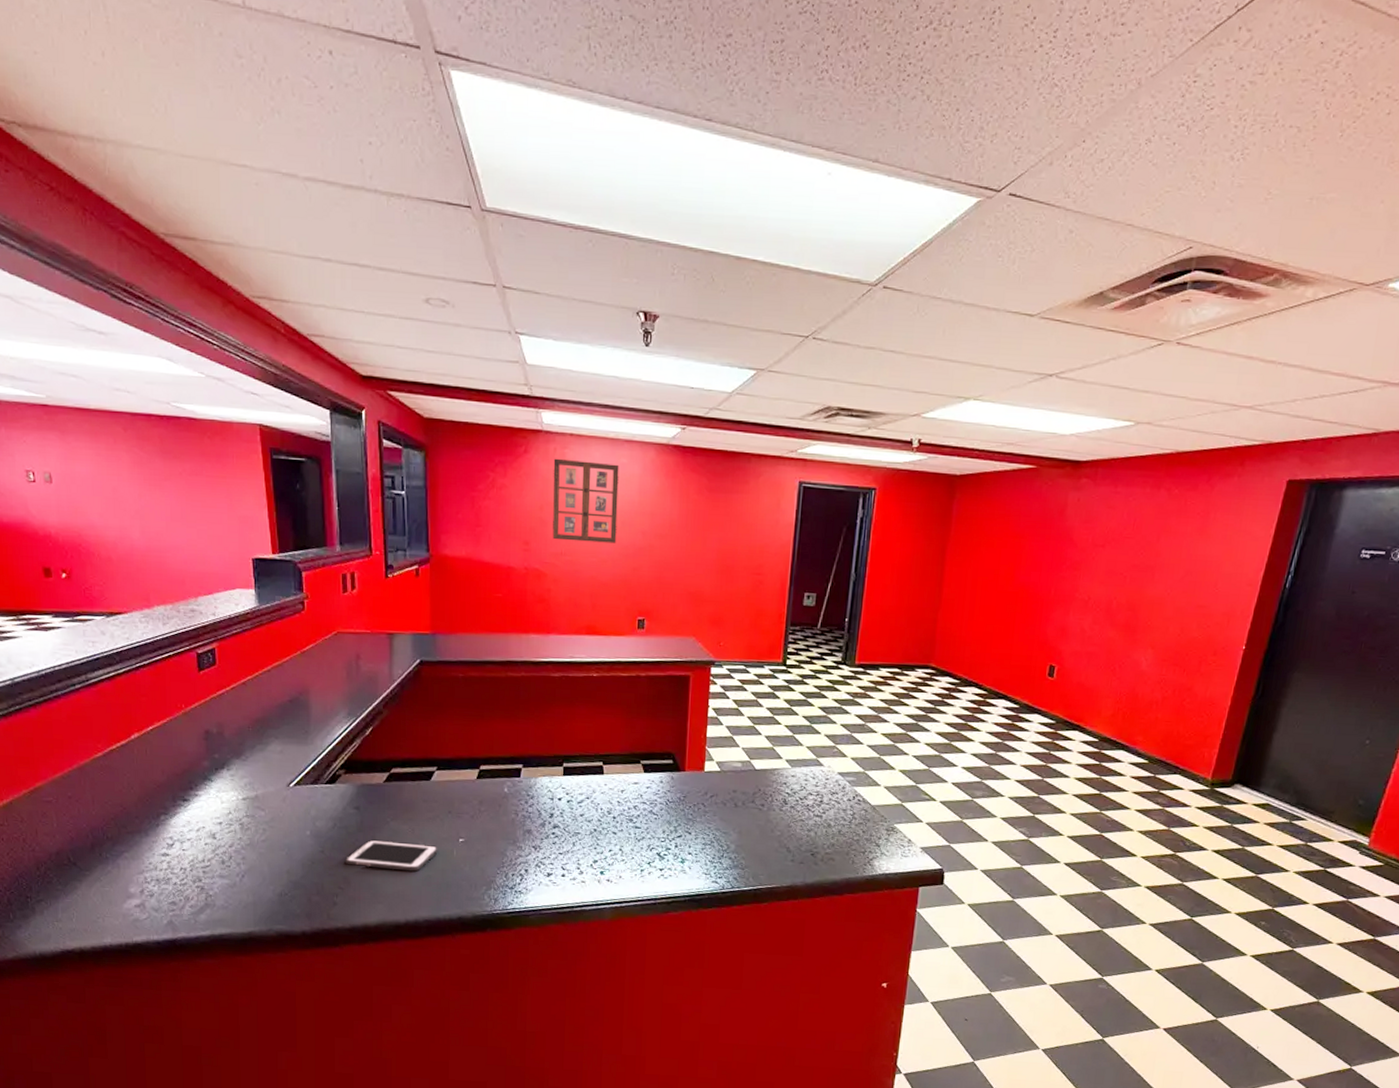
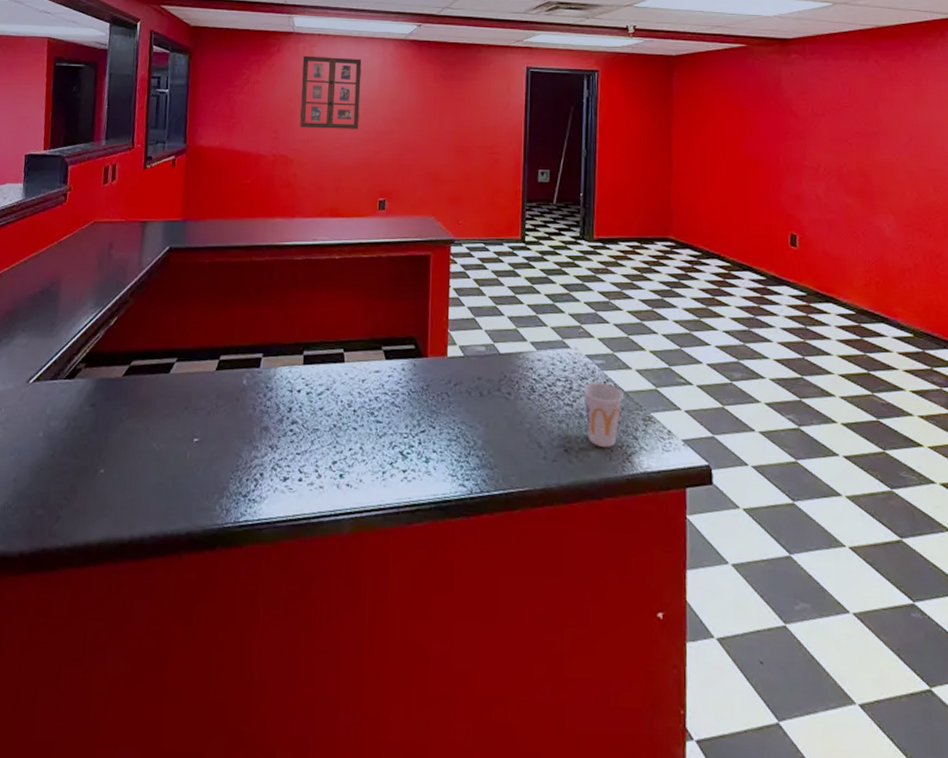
cell phone: present [346,840,438,872] -> none [75,442,172,478]
cup: none [833,797,870,853] -> present [583,382,623,447]

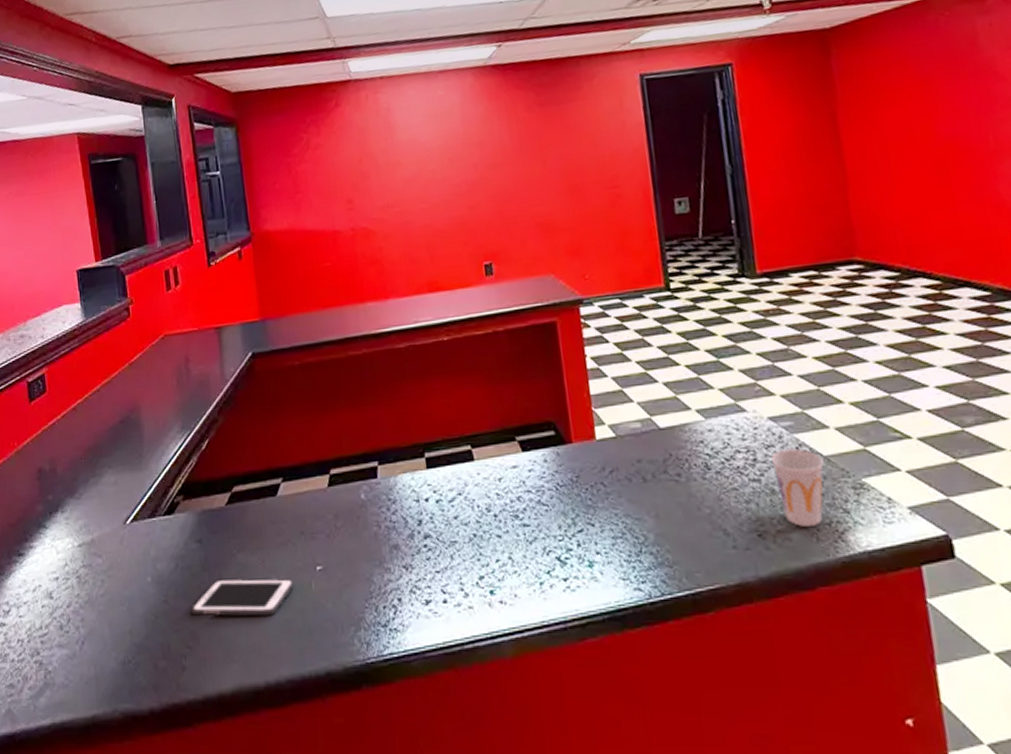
cell phone: none [75,442,172,478] -> present [192,578,294,616]
picture frame: present [300,55,362,129] -> none [366,98,446,192]

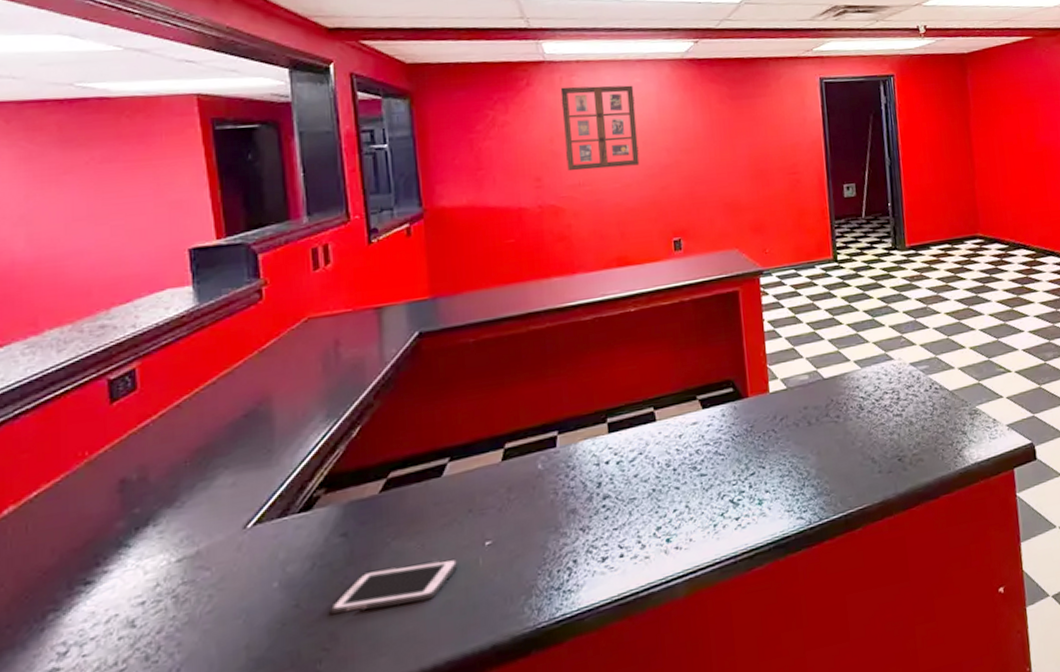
picture frame: none [366,98,446,192] -> present [560,85,640,172]
cup: present [770,448,824,527] -> none [910,386,950,449]

